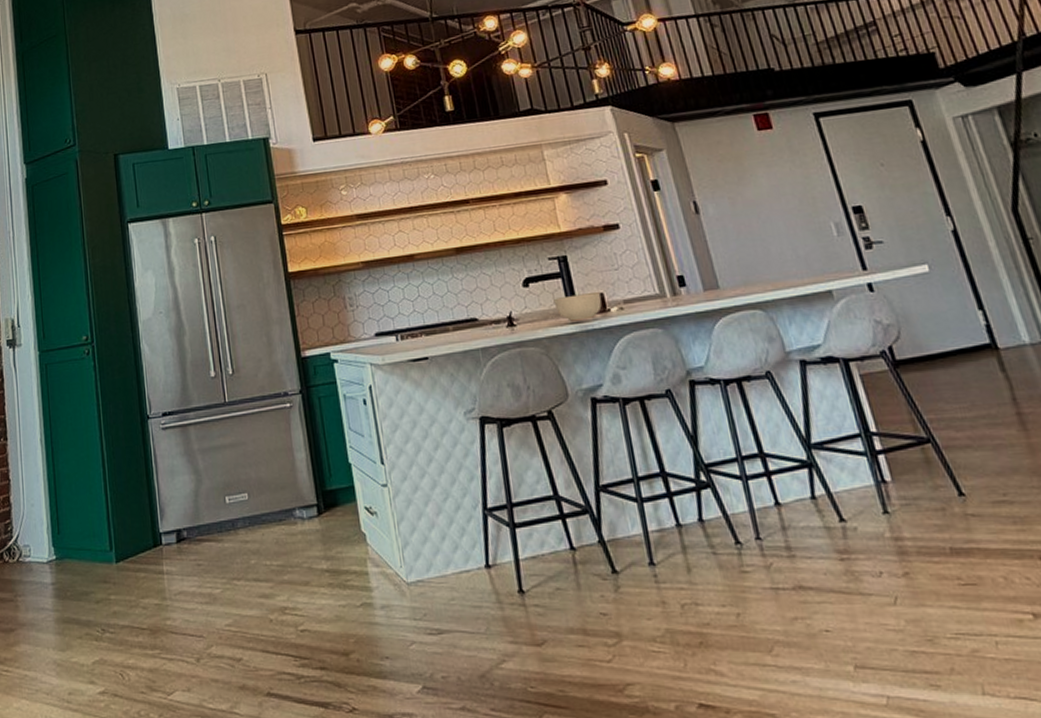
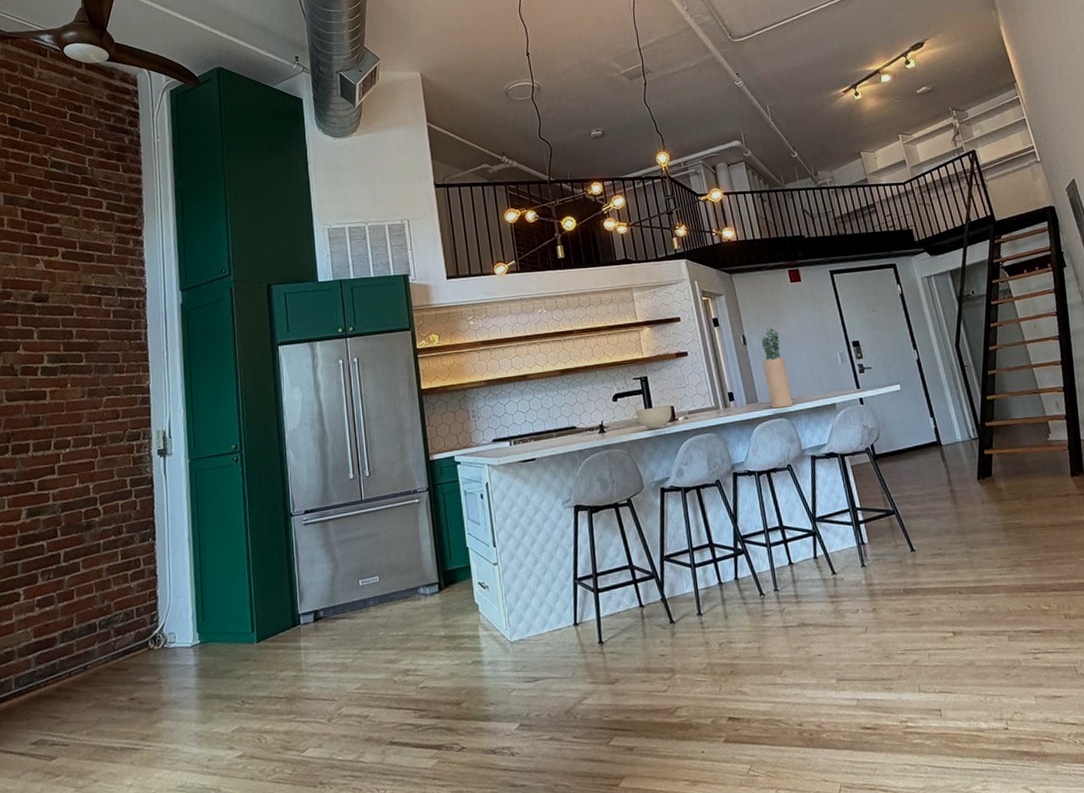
vase: none [719,189,770,297] -> present [761,326,794,409]

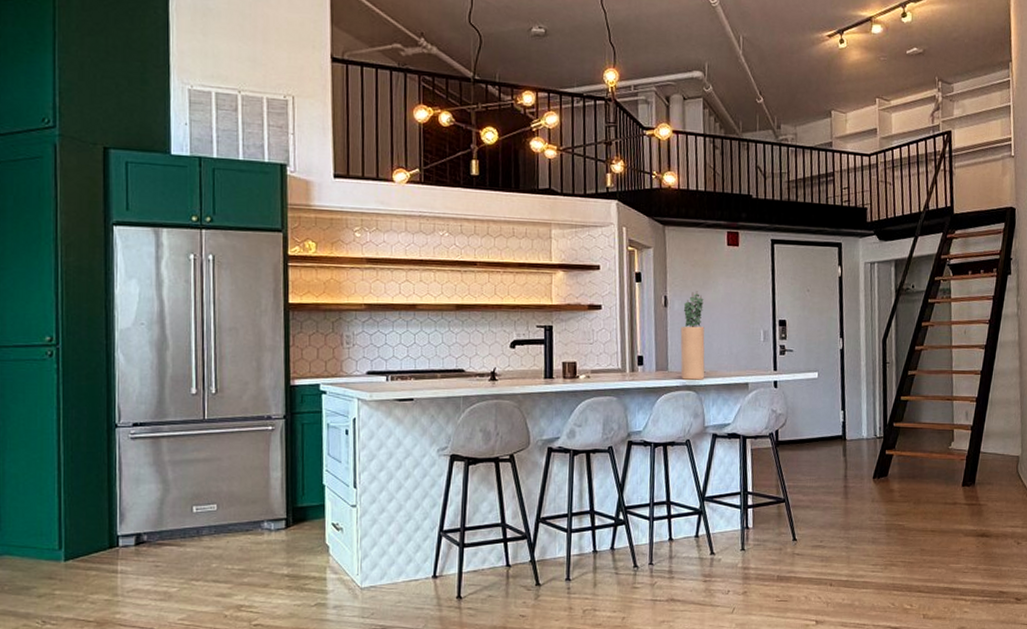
bowl: present [635,404,672,428] -> none [533,359,575,383]

